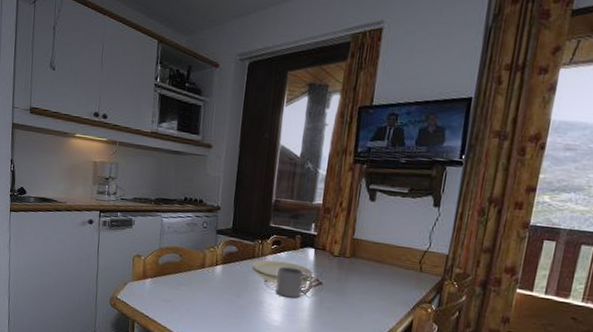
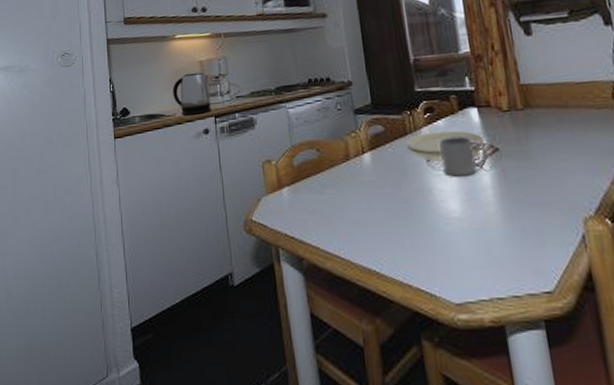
kettle: none [66,169,100,207] -> present [172,72,212,116]

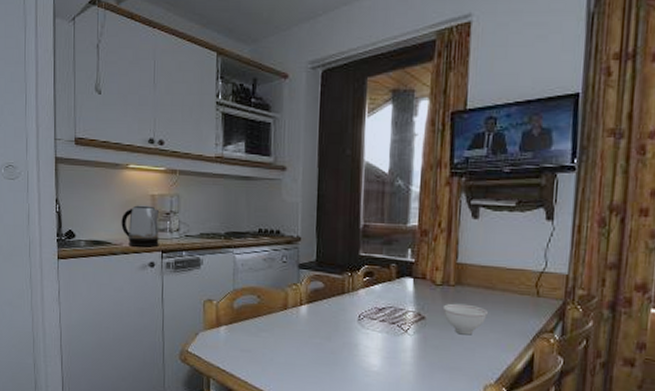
plate: present [406,130,486,162] -> none [342,295,415,321]
mug: present [439,135,488,178] -> none [371,300,414,338]
bowl: none [515,127,568,163] -> present [442,303,488,335]

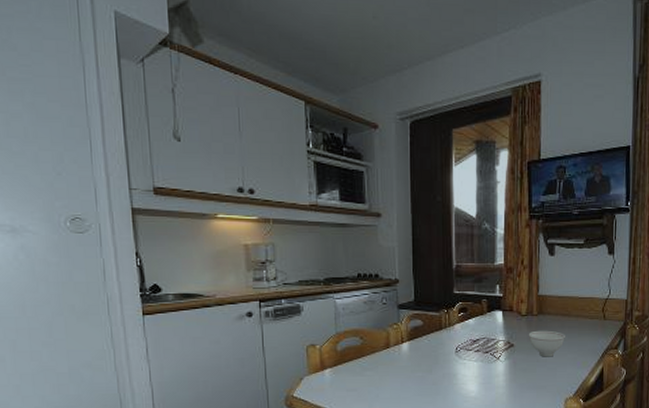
kettle: present [121,205,160,248] -> none [213,255,256,297]

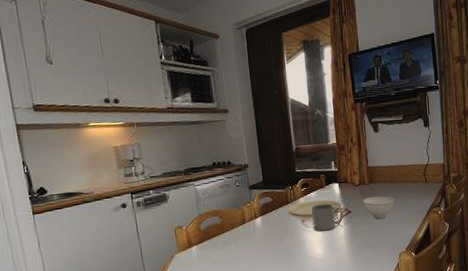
plate: none [440,328,505,352] -> present [287,200,343,222]
mug: none [468,332,505,366] -> present [311,203,344,232]

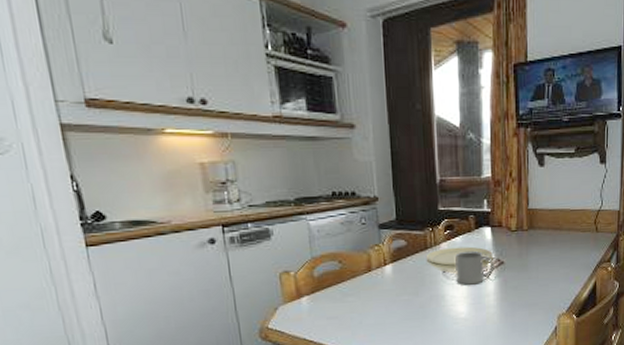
bowl: present [362,196,394,220] -> none [518,245,557,274]

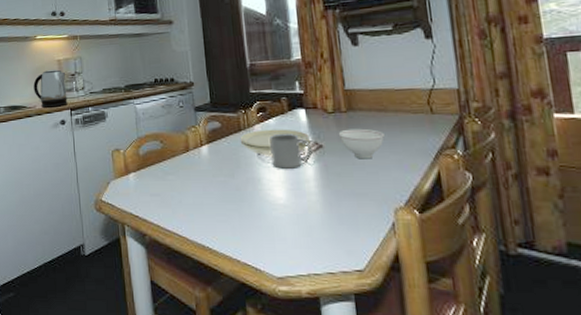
kettle: none [165,175,218,223] -> present [33,69,68,108]
bowl: none [518,245,557,274] -> present [338,128,385,159]

